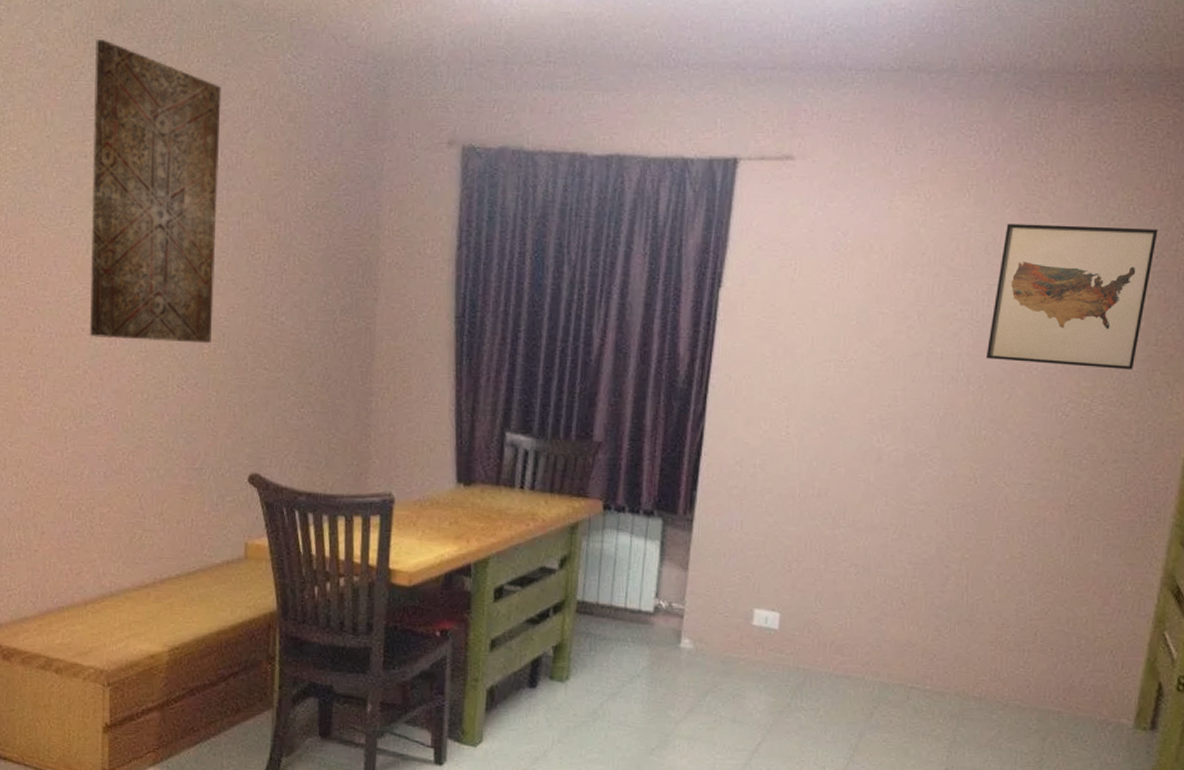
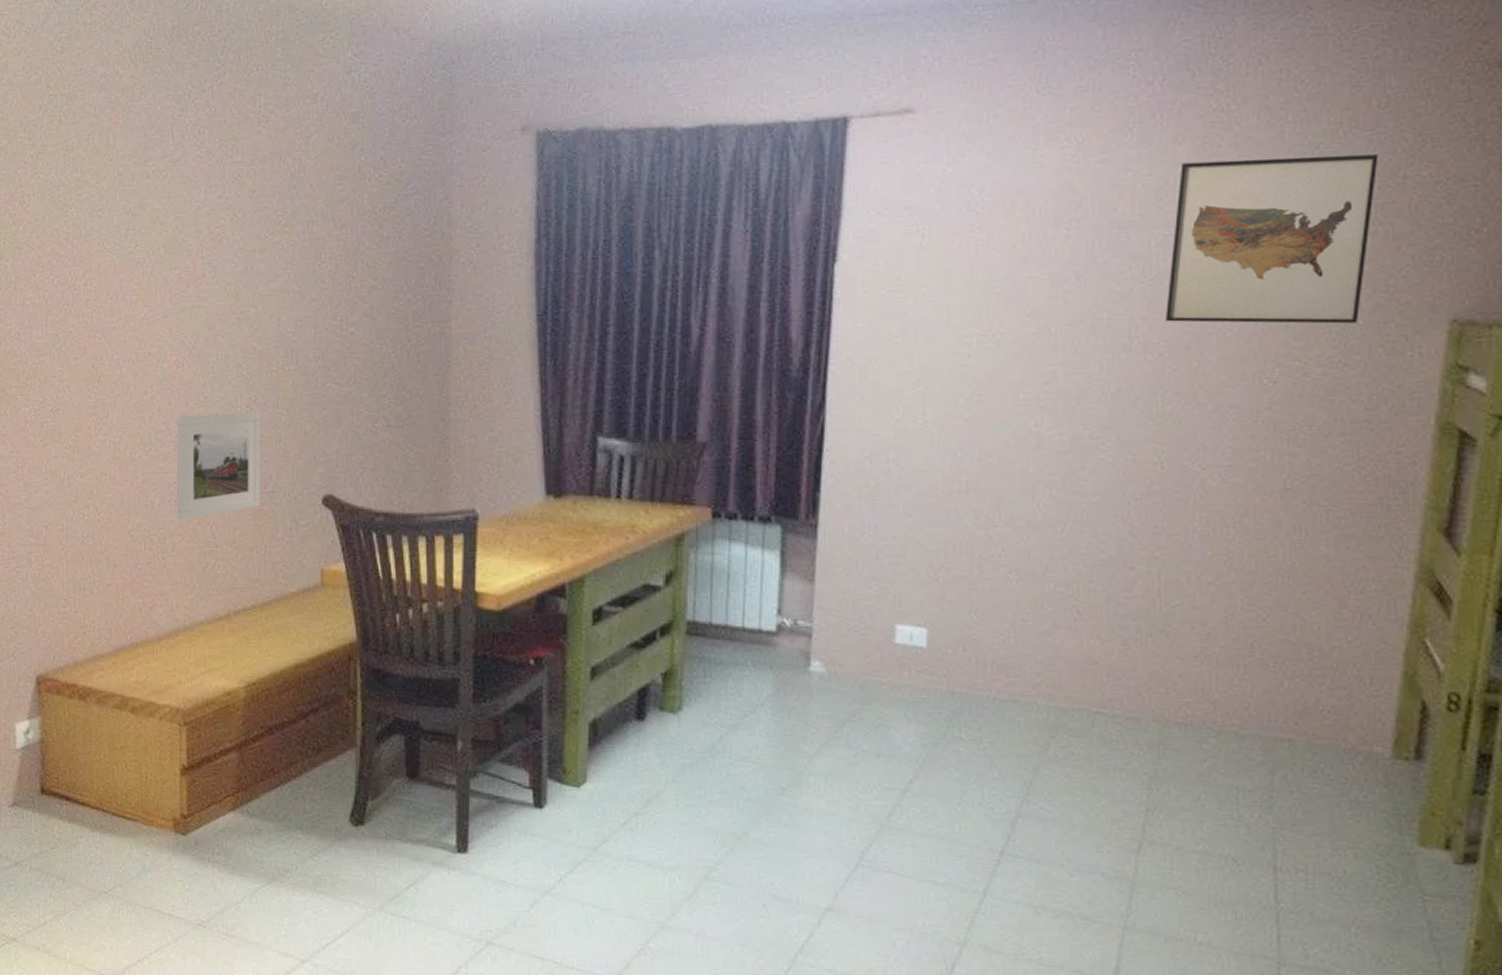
wall art: present [89,40,222,344] -> none [154,57,282,362]
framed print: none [107,391,191,492] -> present [177,412,261,520]

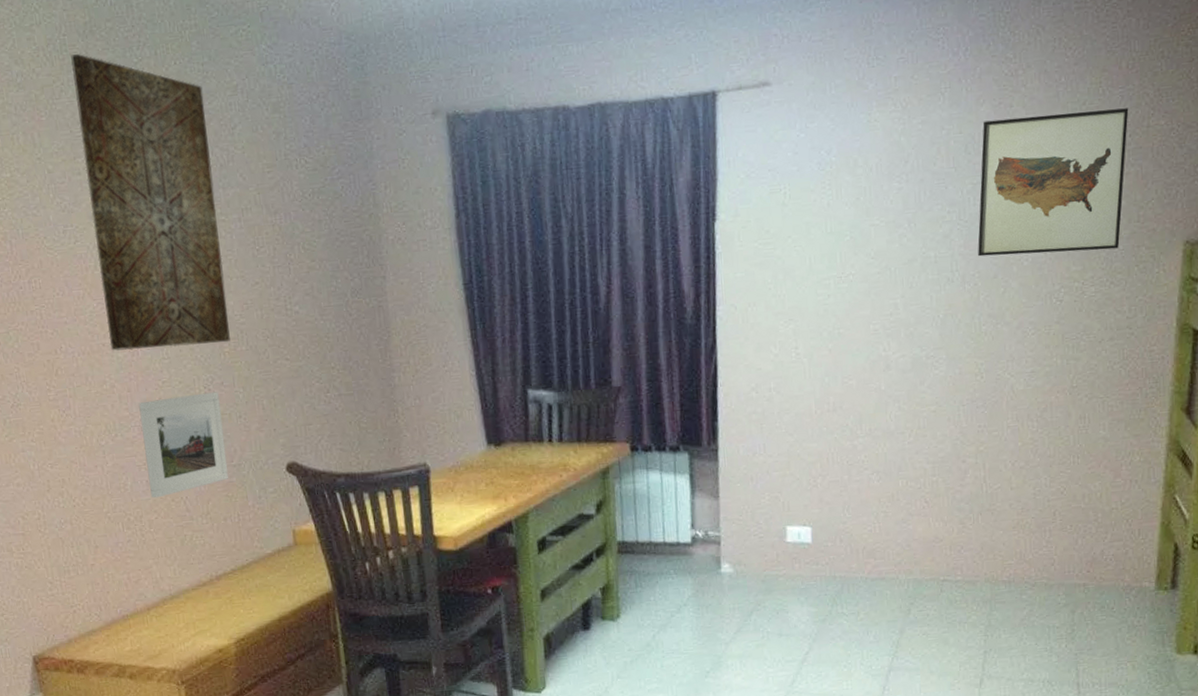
wall art: none [154,57,282,362] -> present [71,54,231,351]

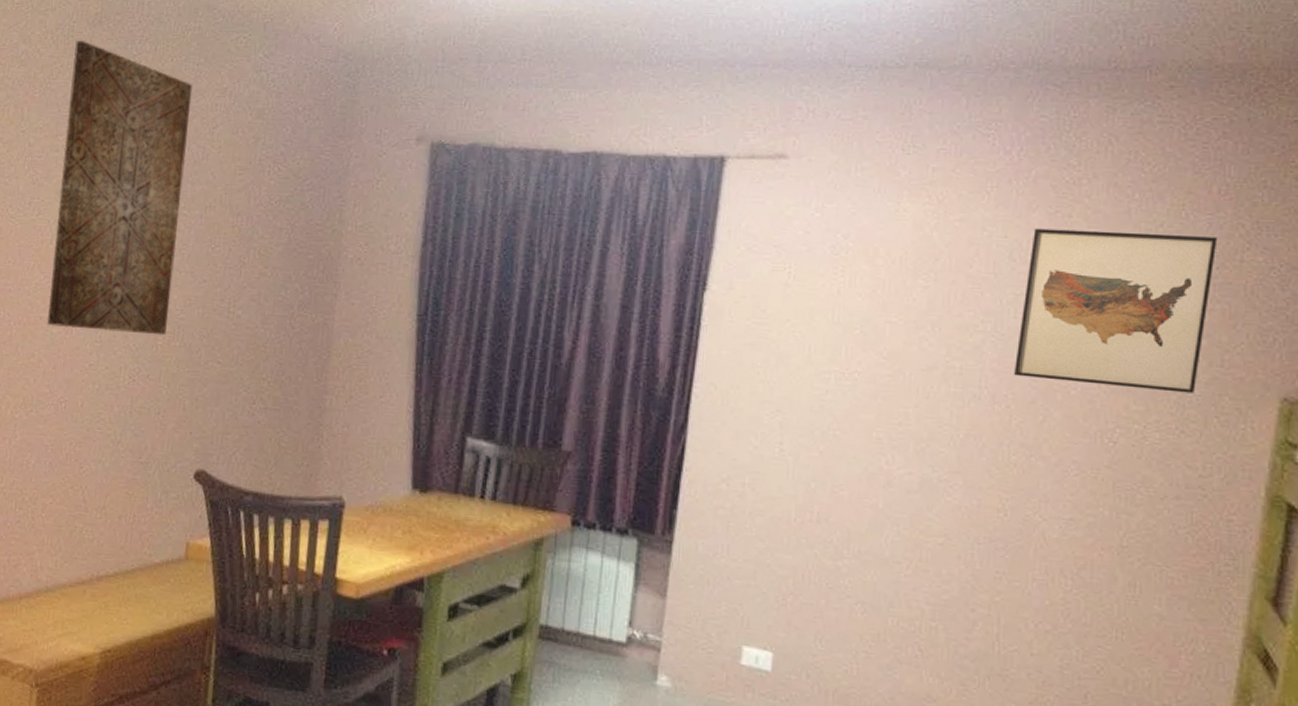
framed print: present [139,391,229,498] -> none [51,381,142,483]

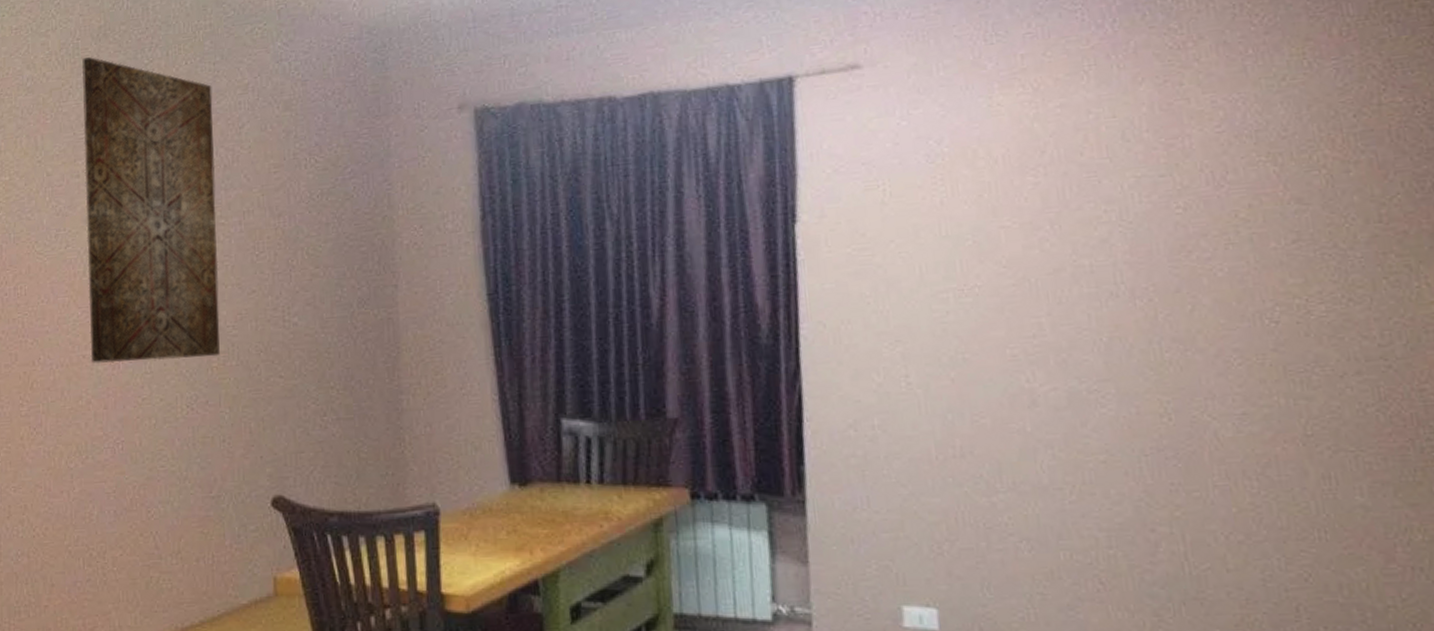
wall art: present [1014,228,1218,394] -> none [1143,83,1356,266]

